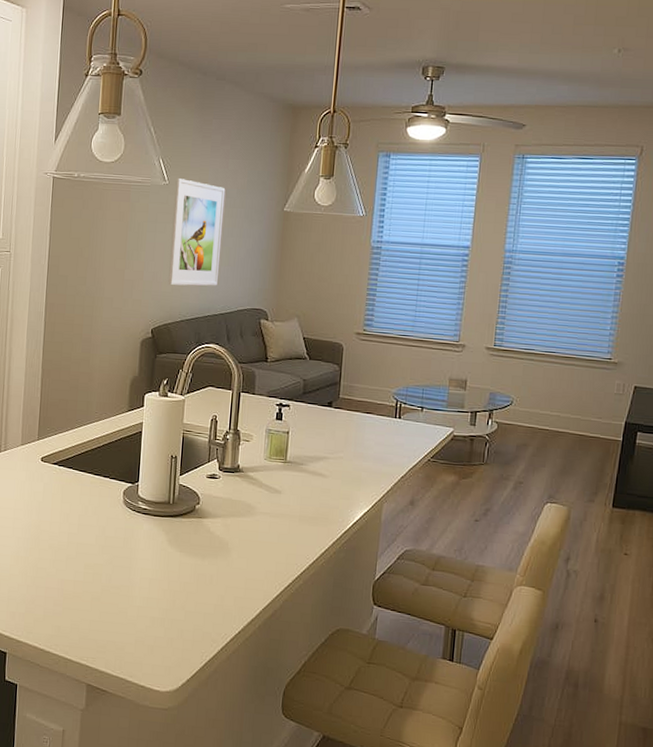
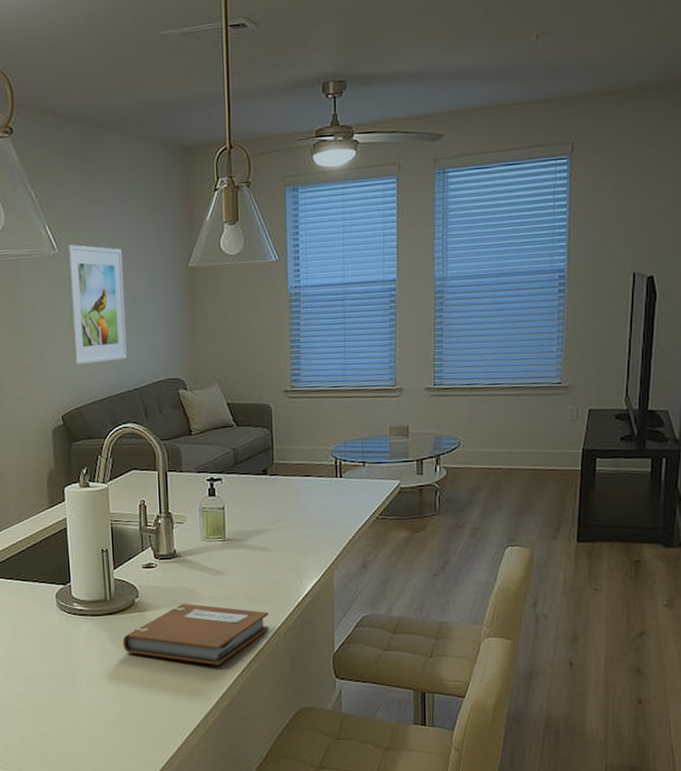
notebook: none [179,516,318,578] -> present [122,603,270,665]

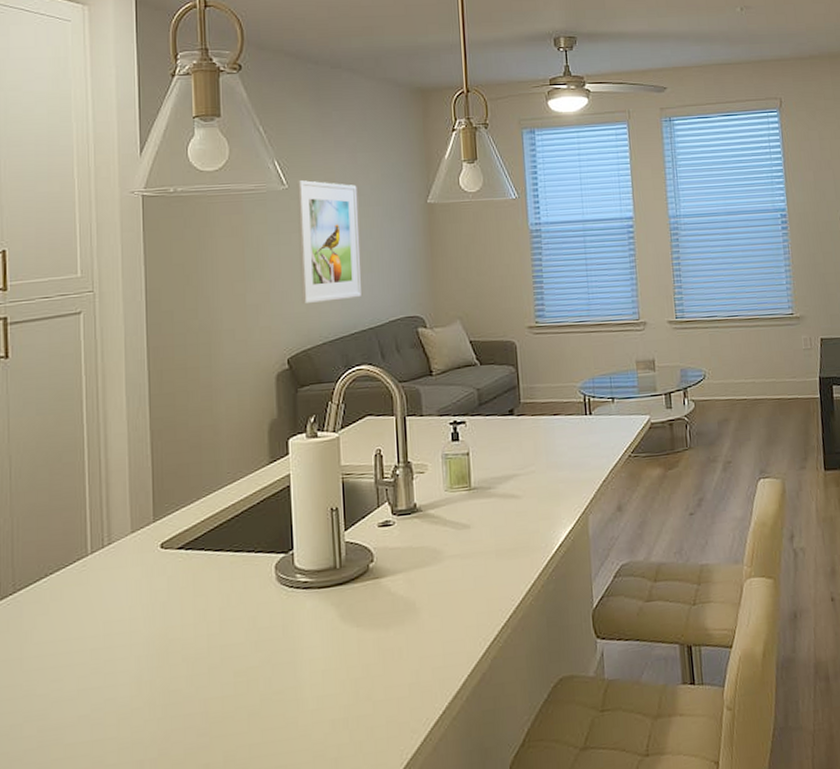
notebook: present [122,603,270,665] -> none [354,564,522,636]

